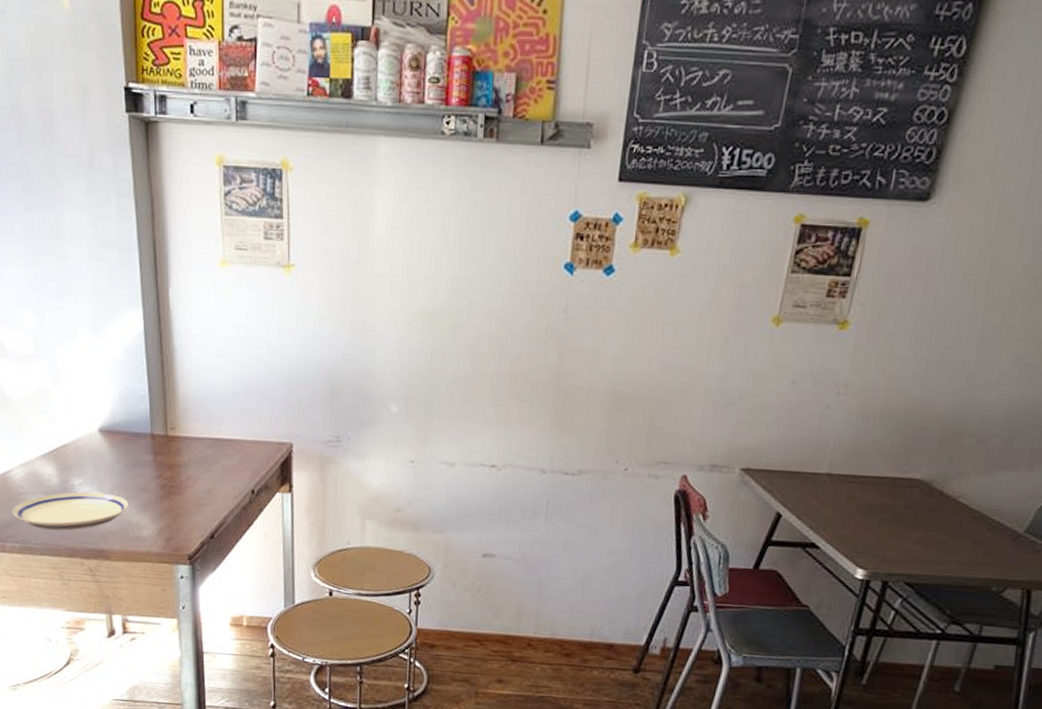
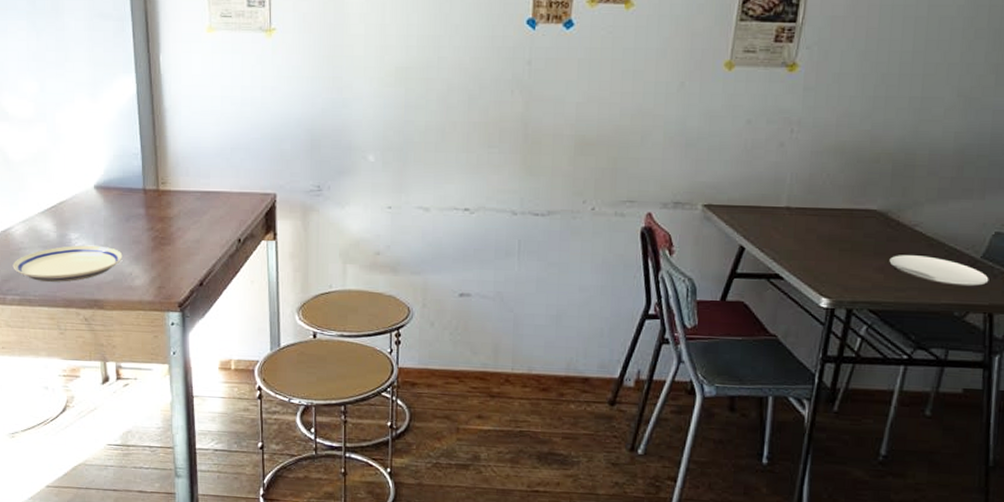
plate: none [929,526,1031,562] -> present [889,255,989,287]

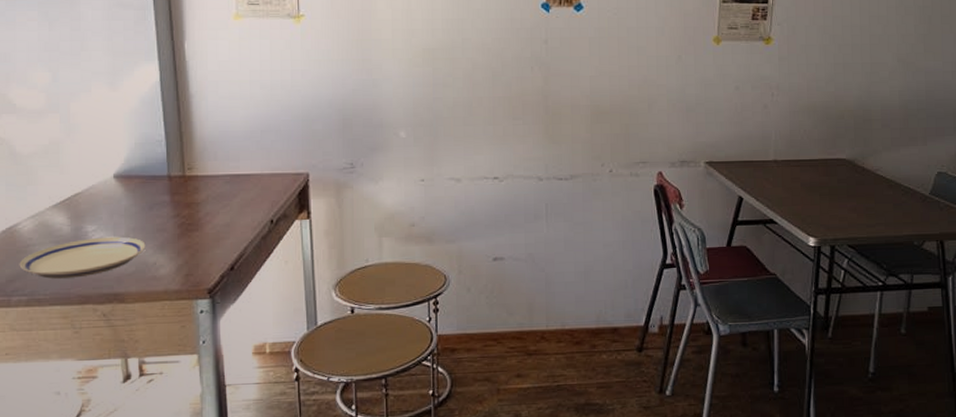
plate: present [889,255,989,287] -> none [860,195,937,220]

